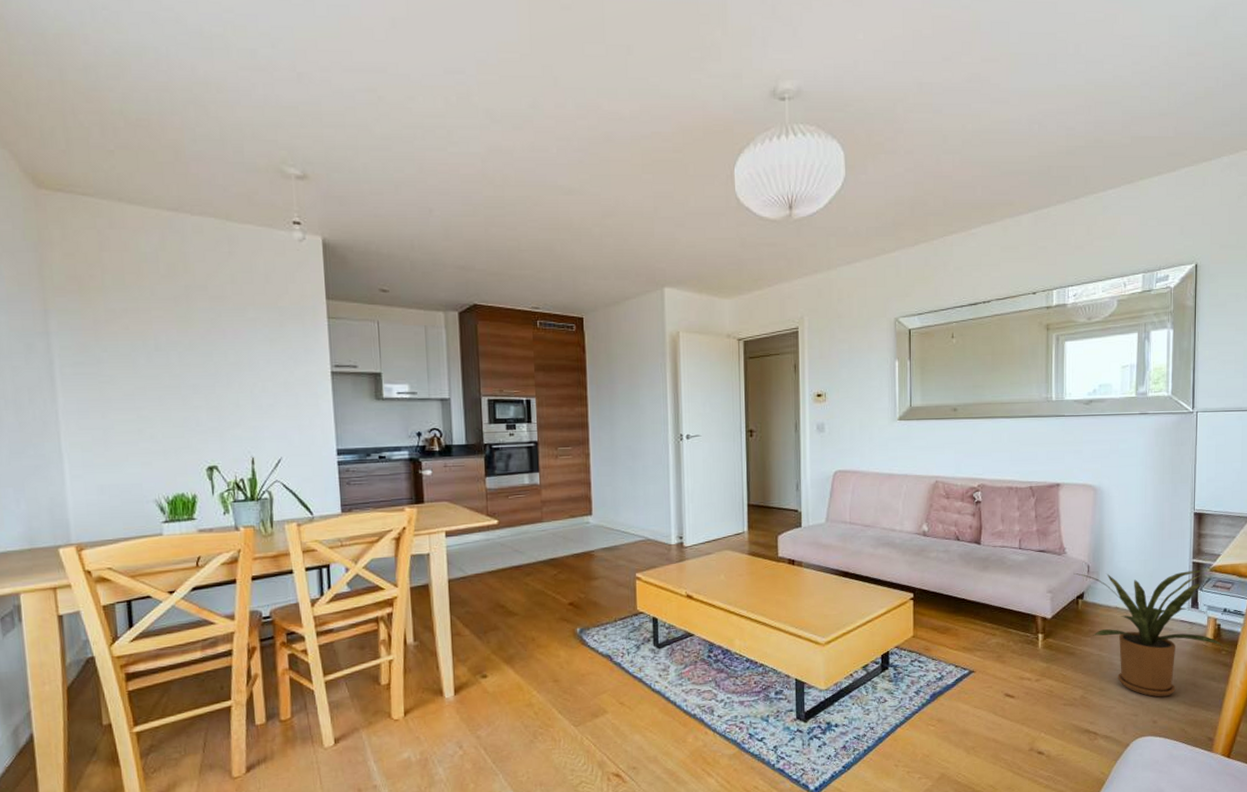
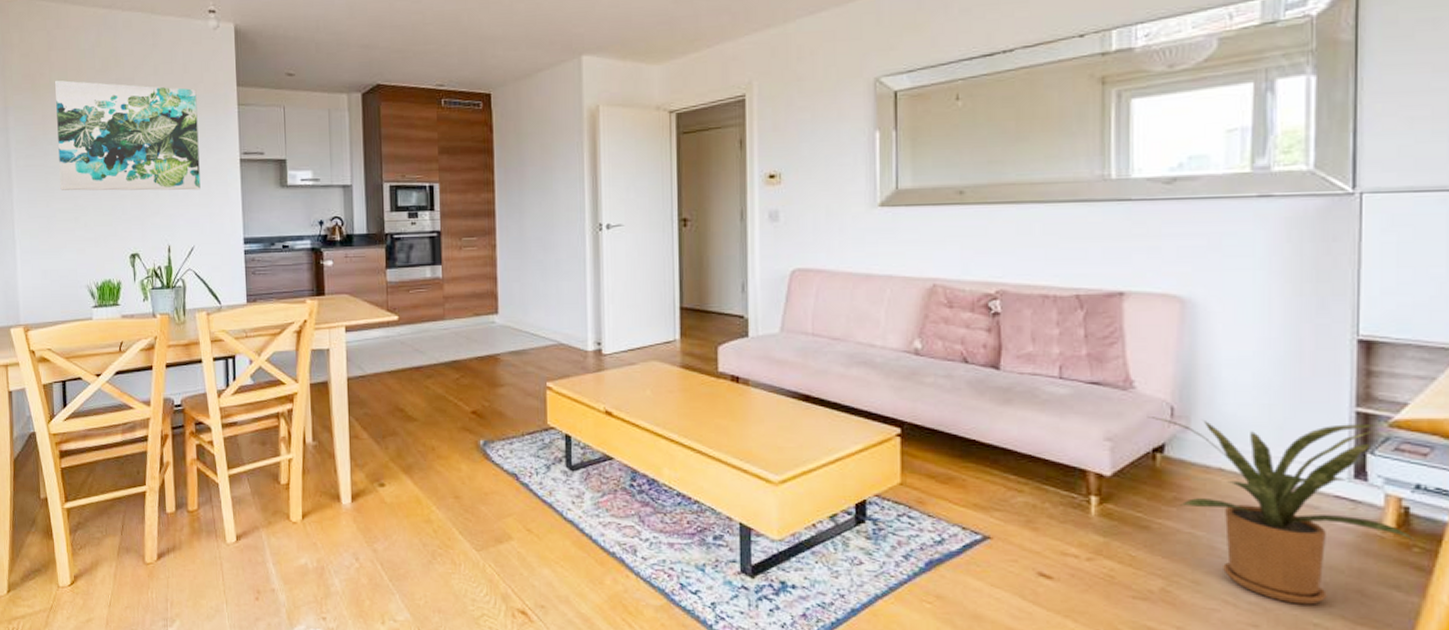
wall art: none [109,283,288,402] -> present [55,80,201,191]

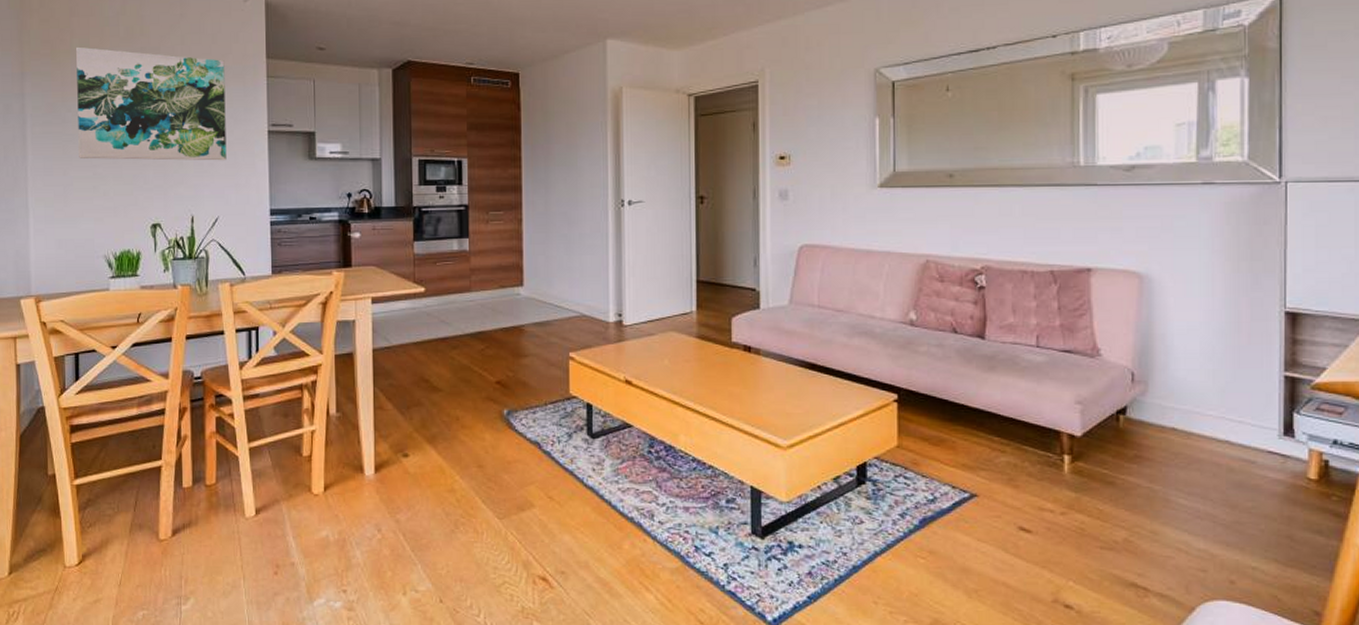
house plant: present [1147,417,1416,605] -> none [1111,382,1334,550]

